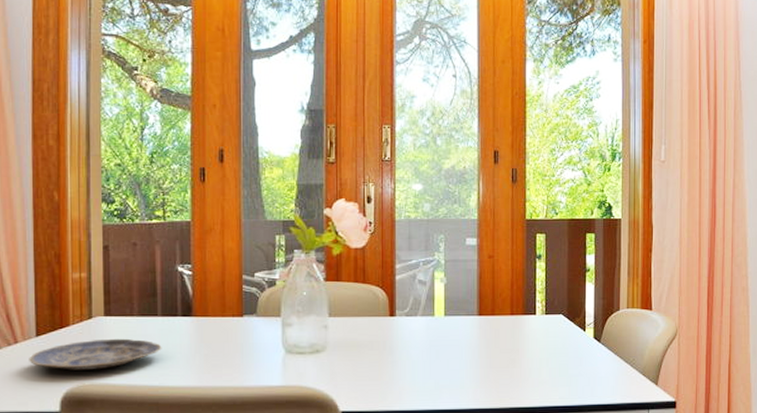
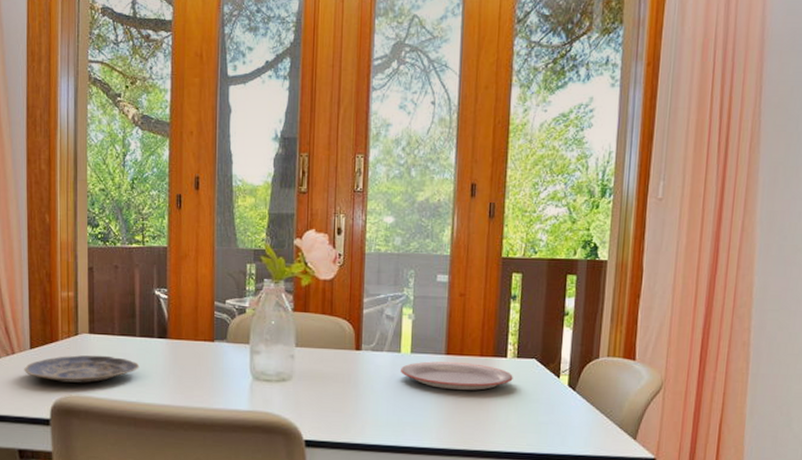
plate: none [435,322,543,349] -> present [401,361,513,390]

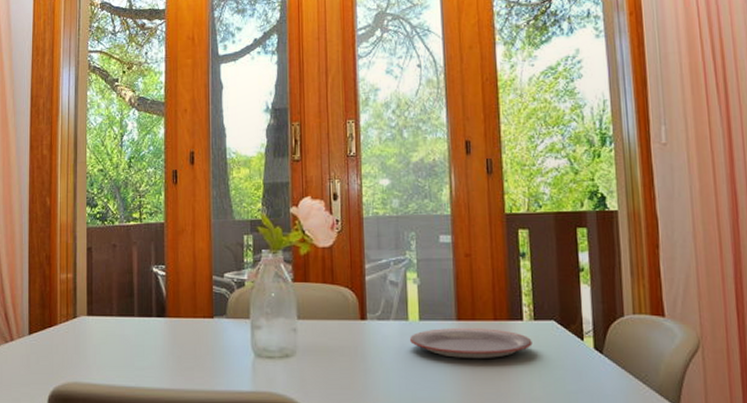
plate: present [24,355,140,383] -> none [22,338,138,369]

